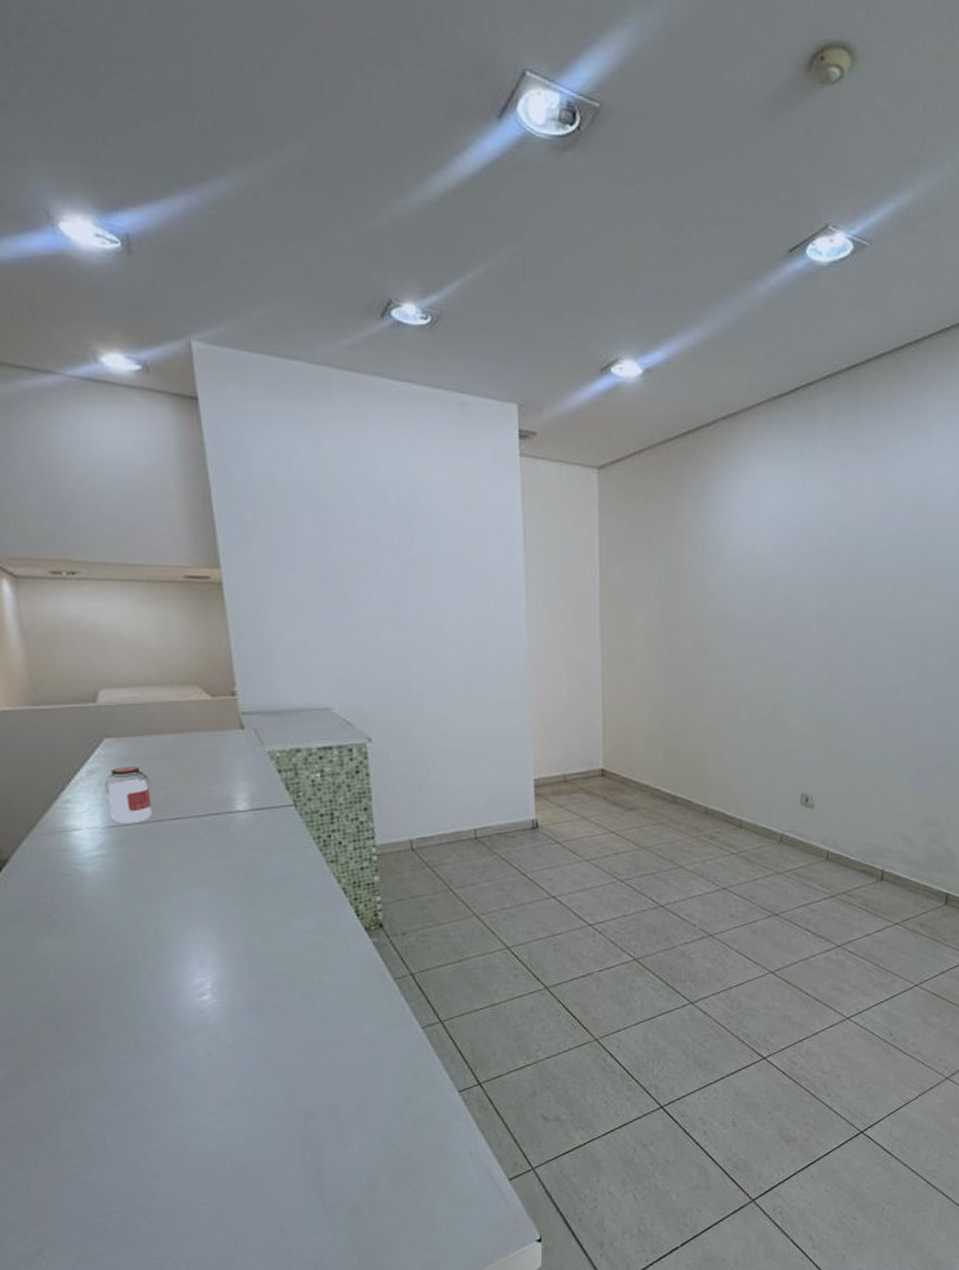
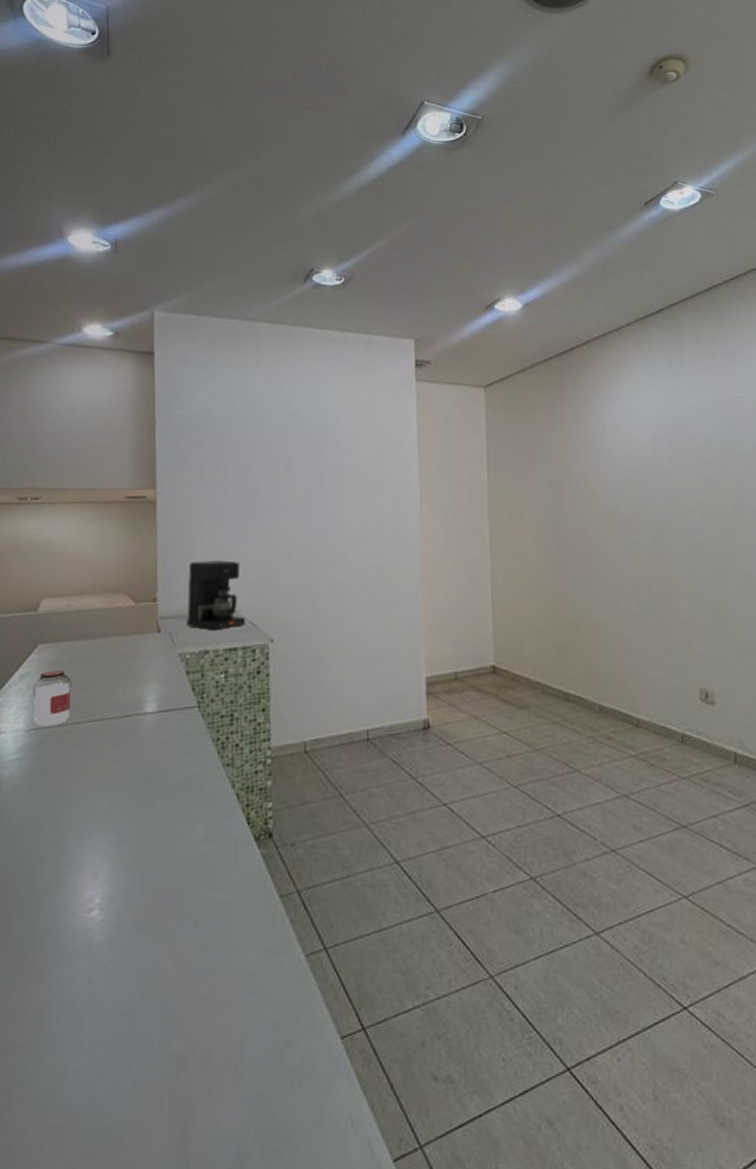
coffee maker: none [269,652,340,728] -> present [187,560,246,631]

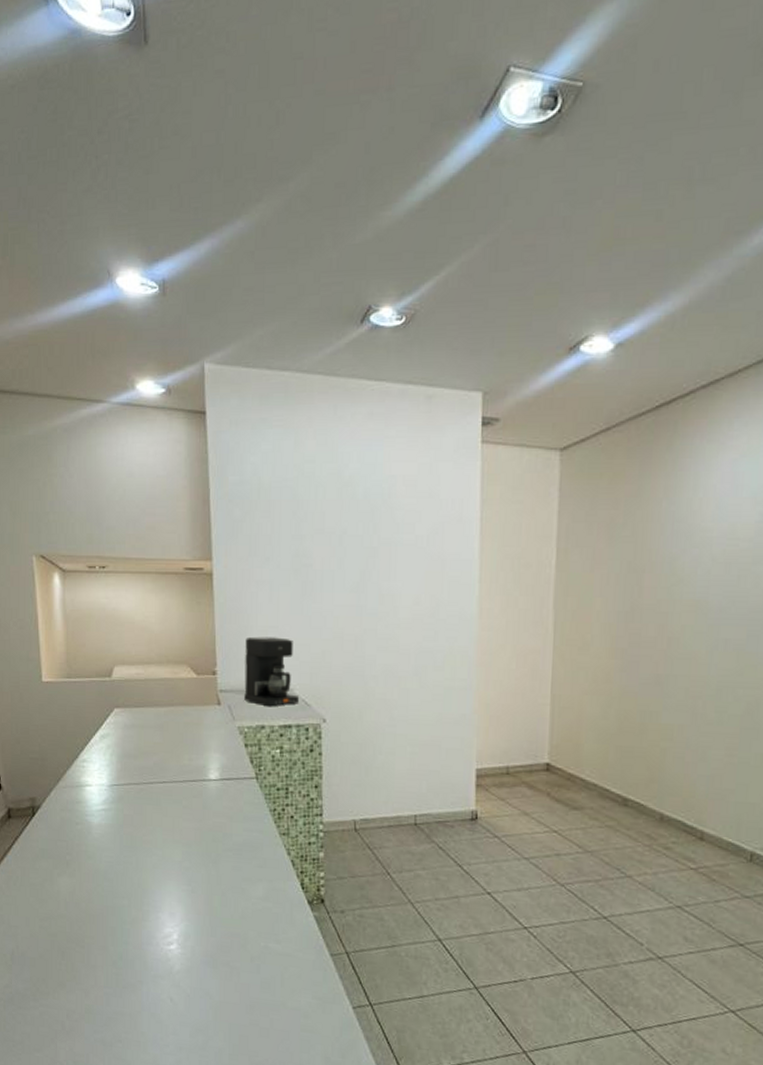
jar: present [32,670,72,727] -> none [112,733,145,784]

